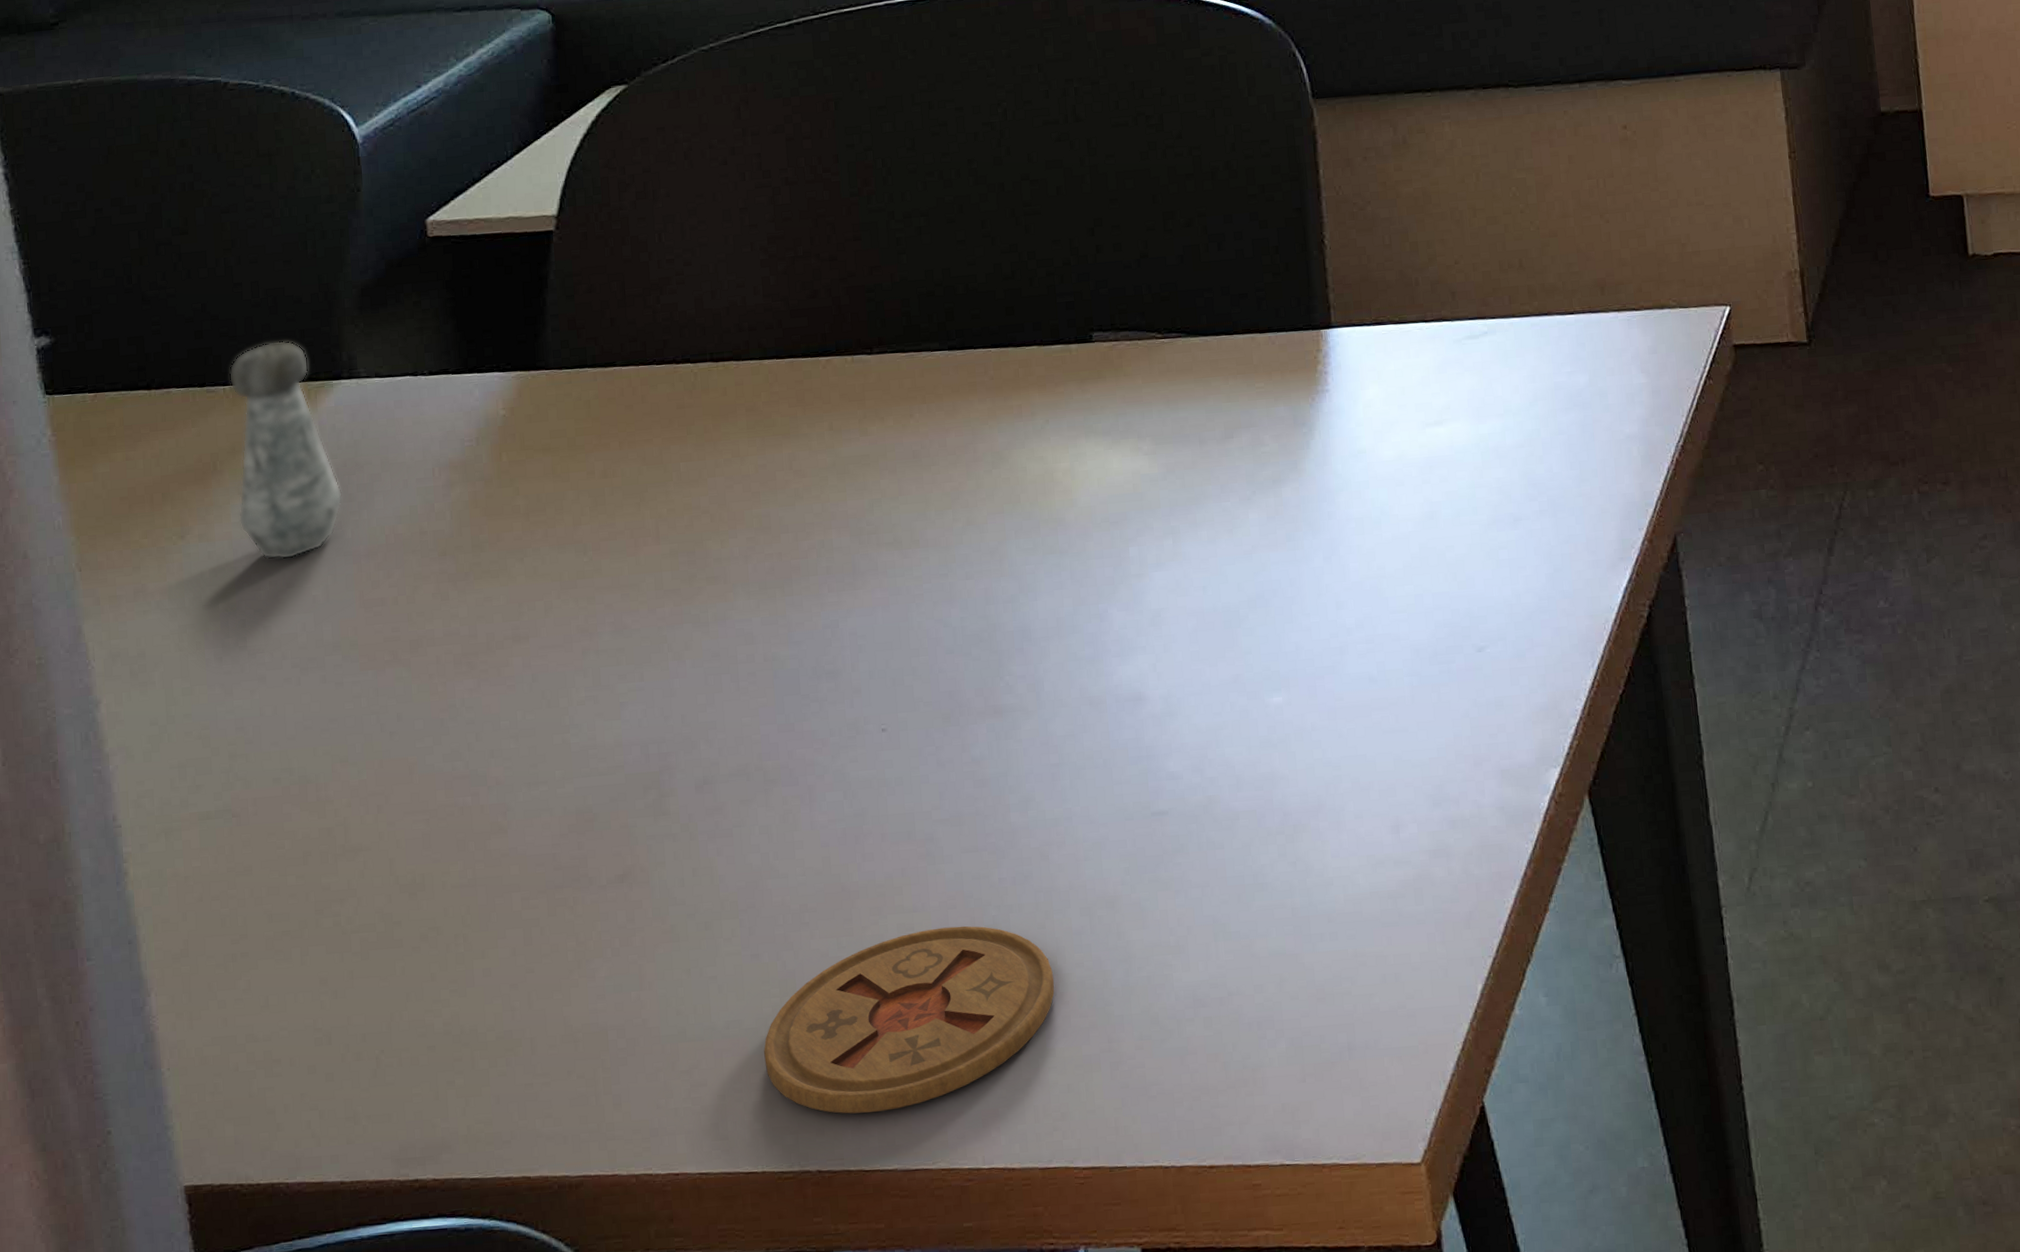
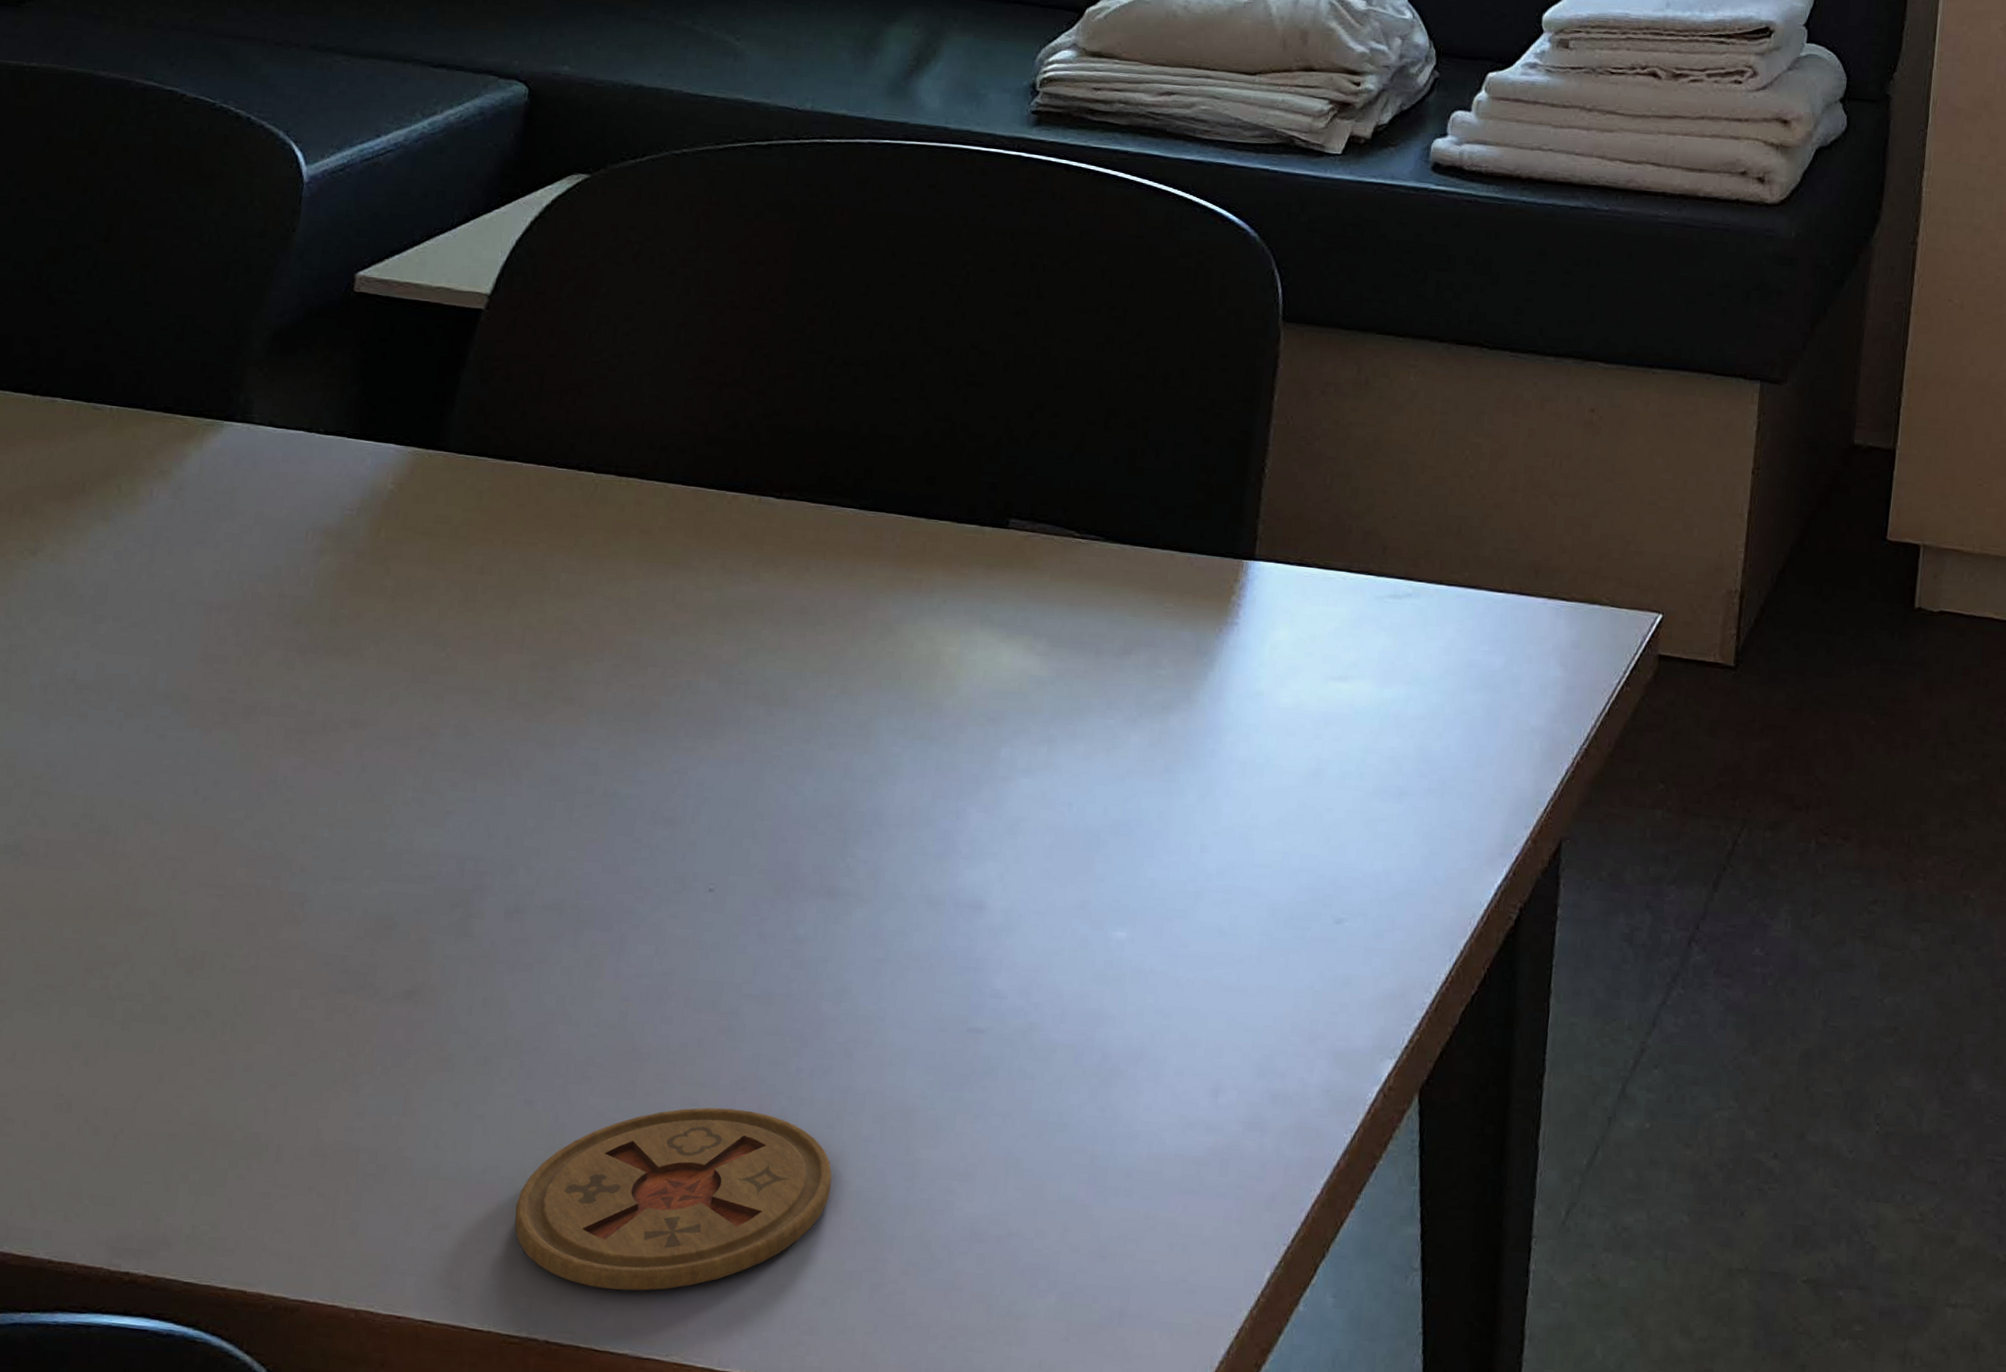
salt shaker: present [228,340,343,560] -> none [95,369,209,598]

